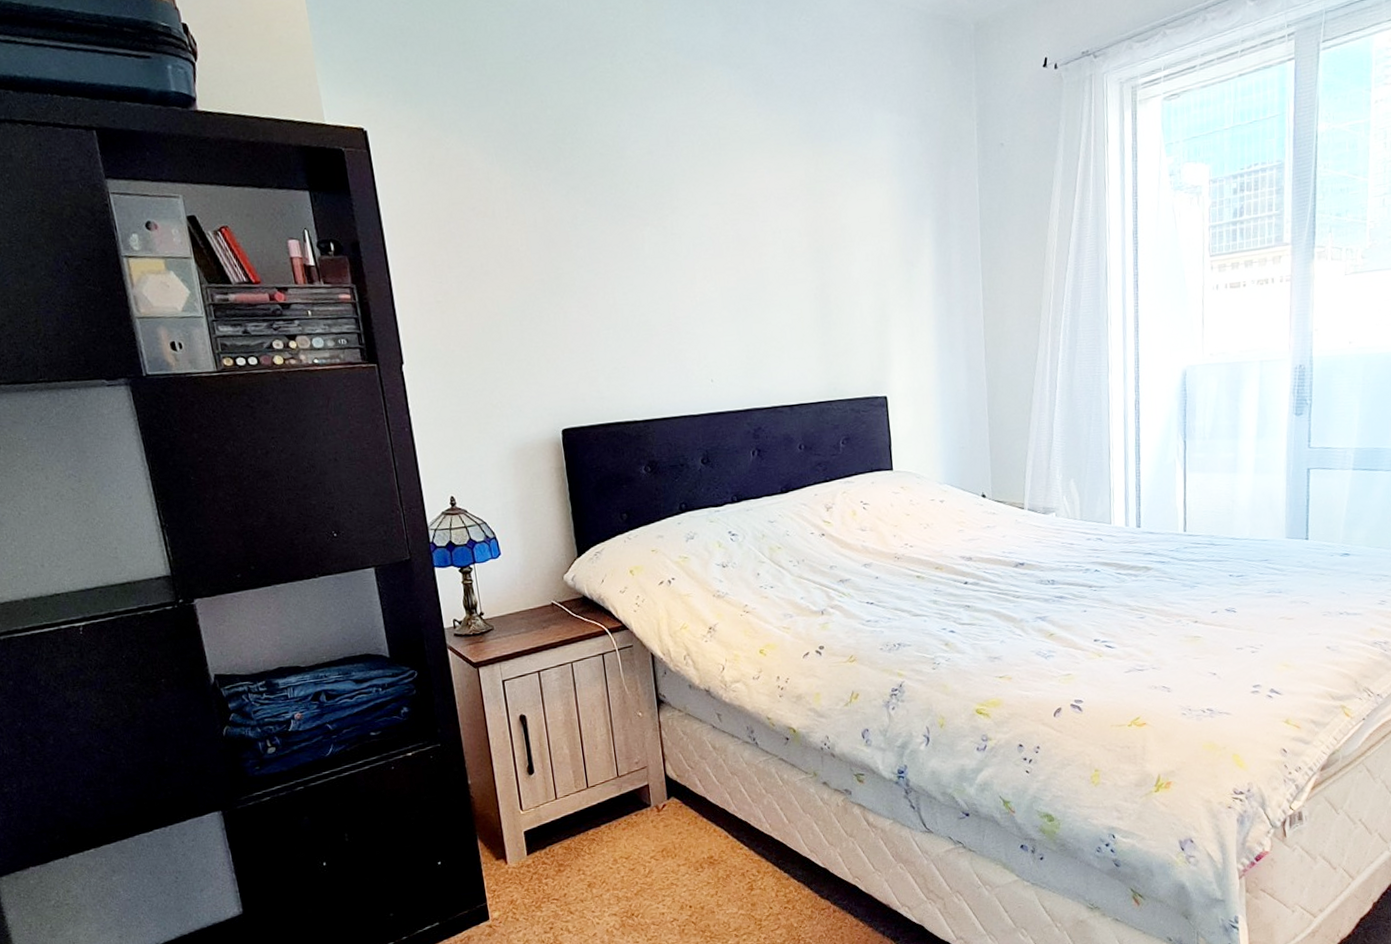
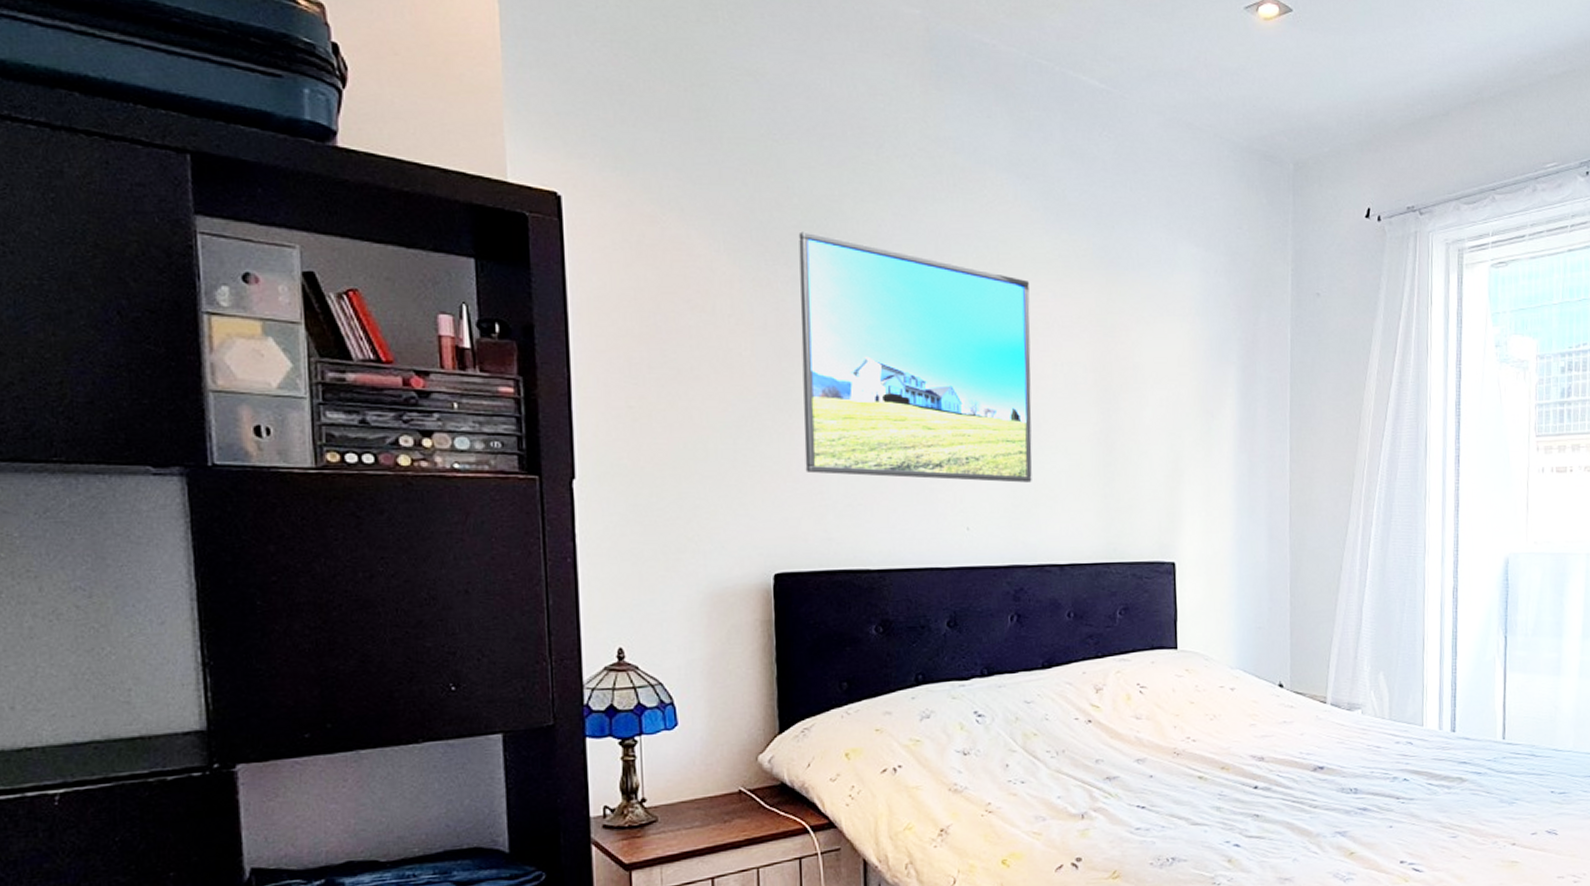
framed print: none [554,138,762,345] -> present [798,231,1032,483]

